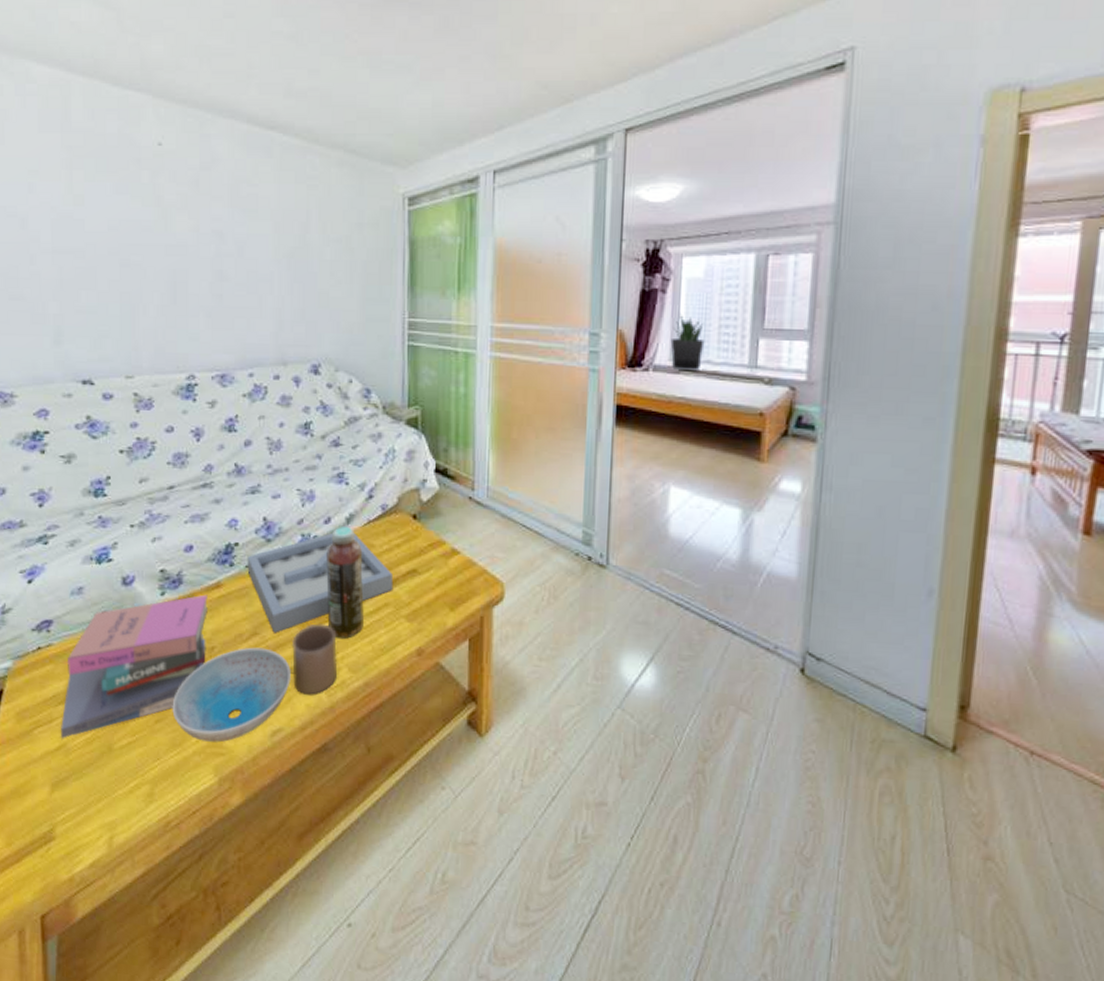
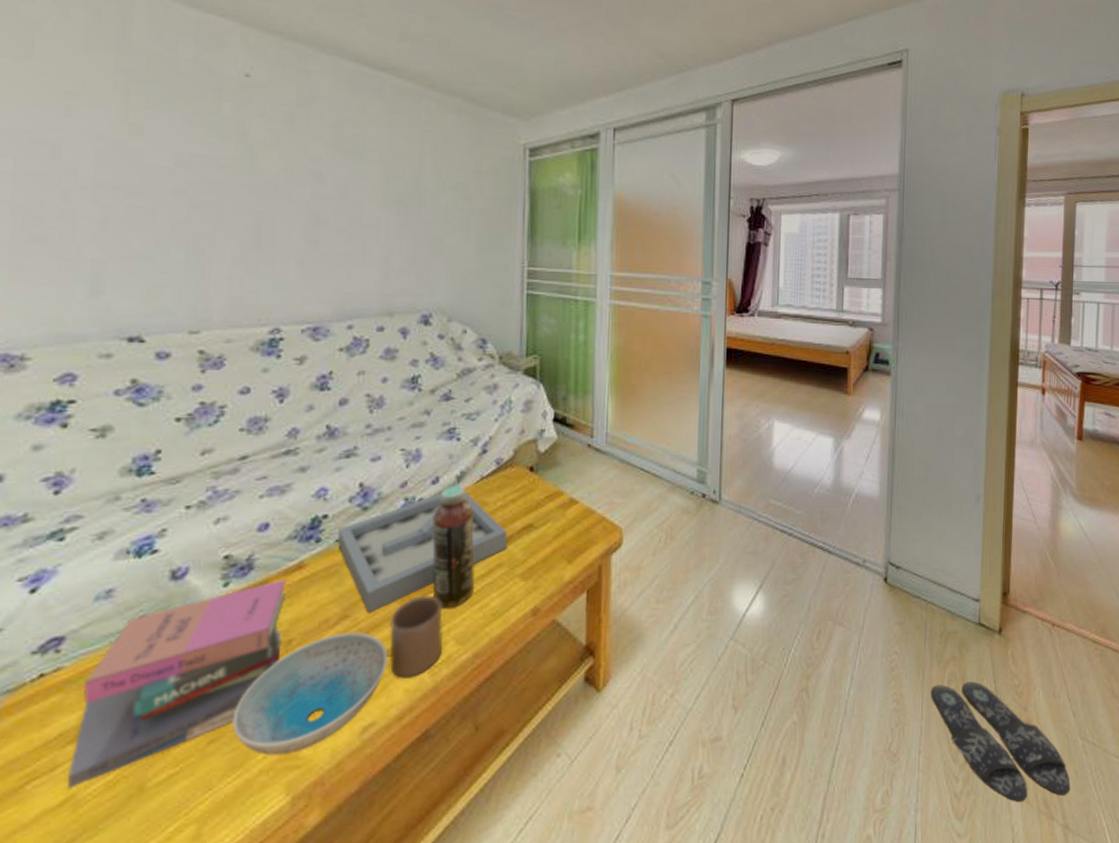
planter: present [670,313,705,372] -> none [772,264,801,316]
slippers: none [856,795,1046,951] -> present [931,681,1070,802]

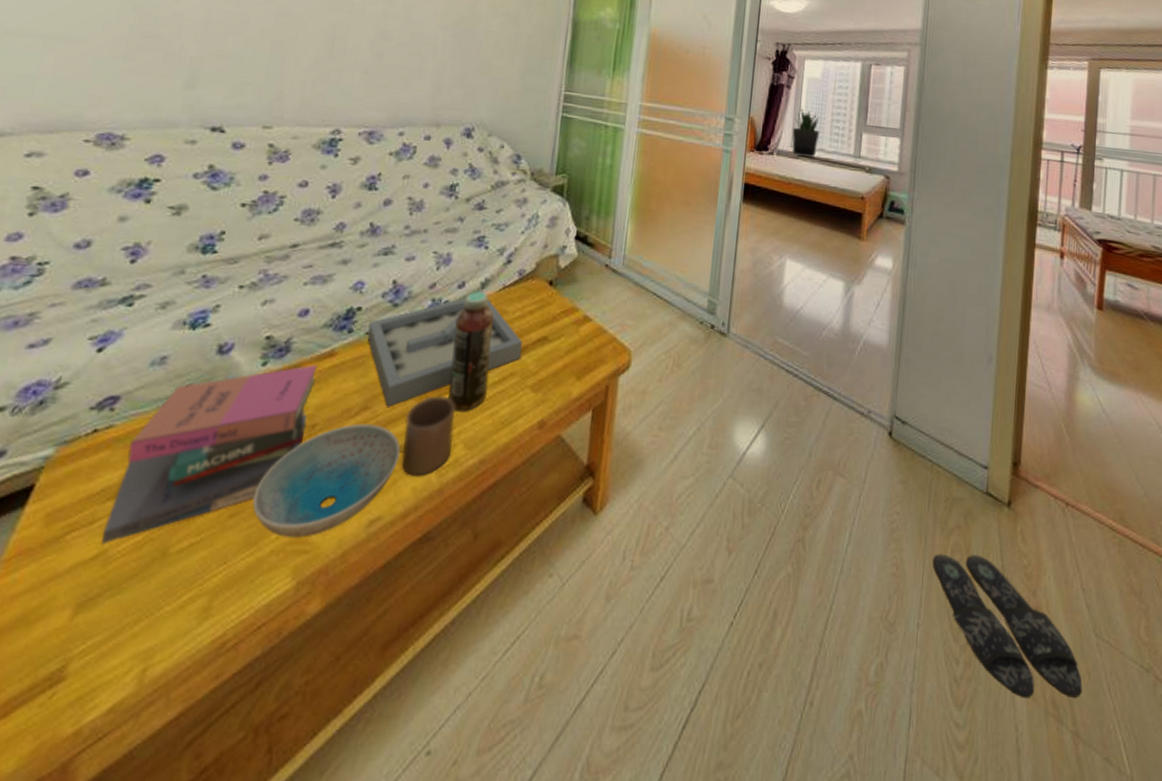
planter: none [772,264,801,316] -> present [792,107,820,158]

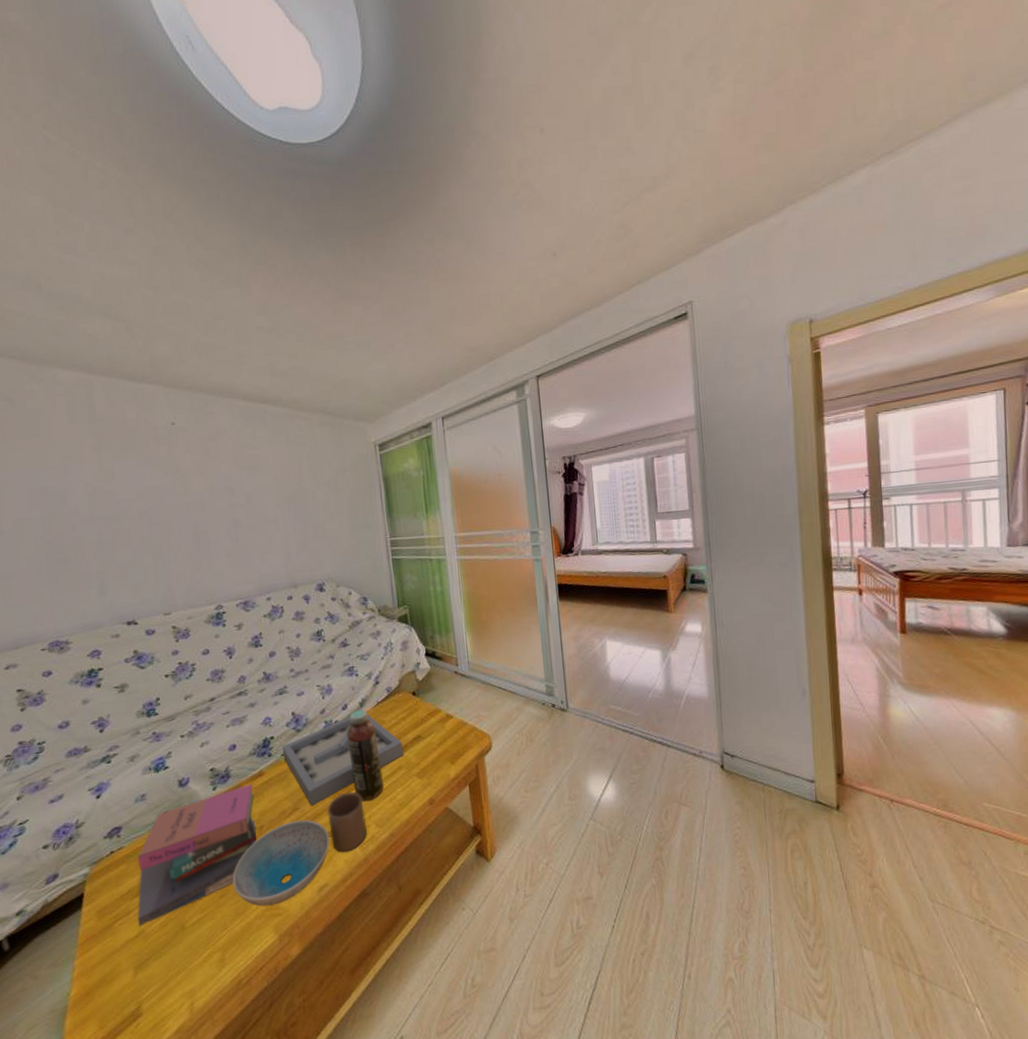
planter: present [792,107,820,158] -> none [591,509,617,552]
slippers: present [932,554,1082,698] -> none [775,851,924,954]

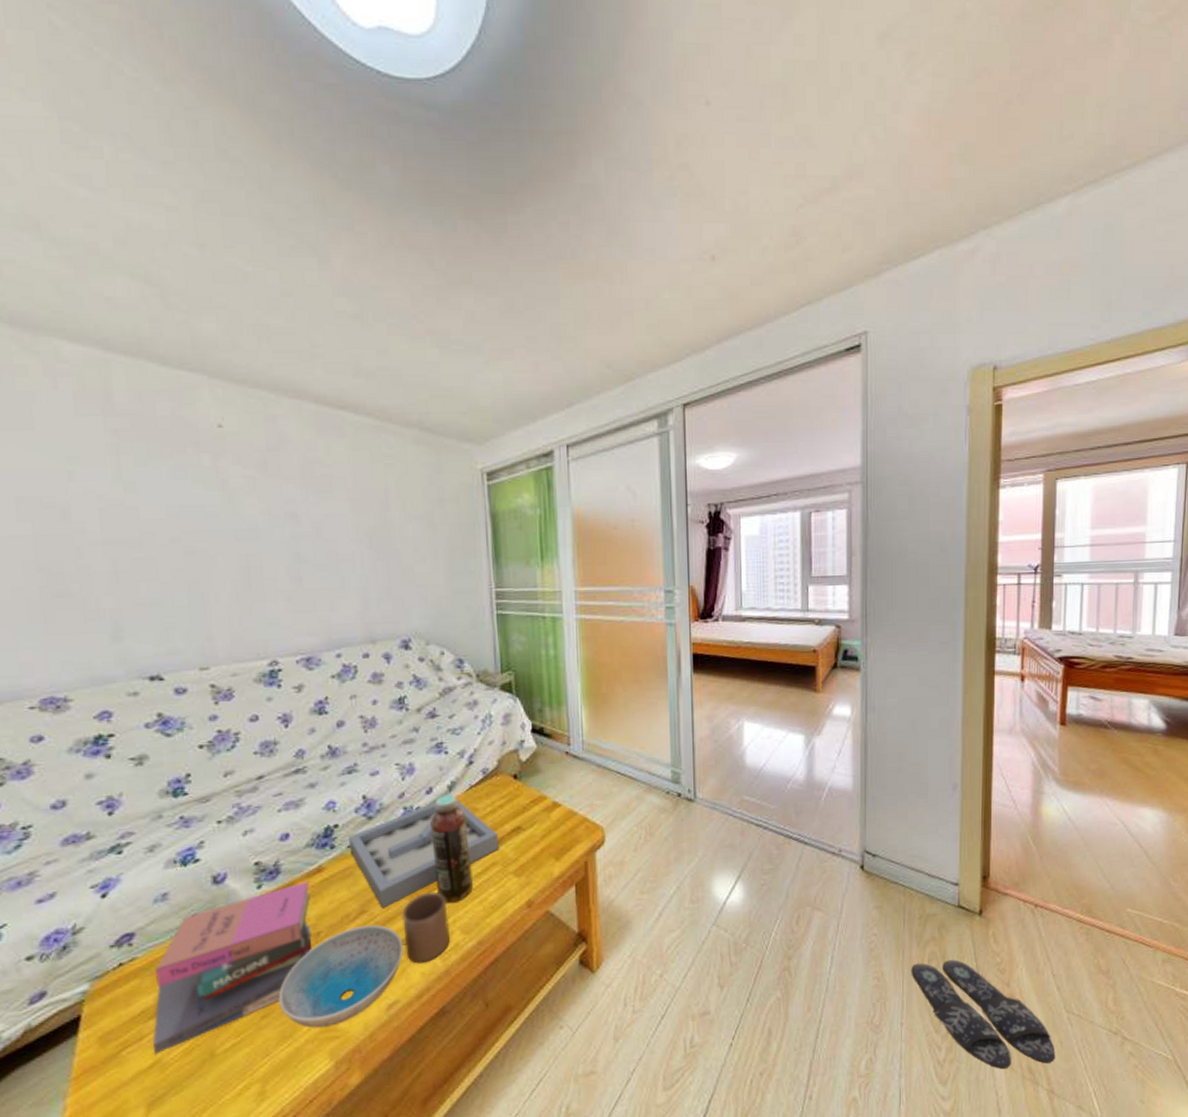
slippers: none [775,851,924,954] -> present [911,959,1055,1069]

